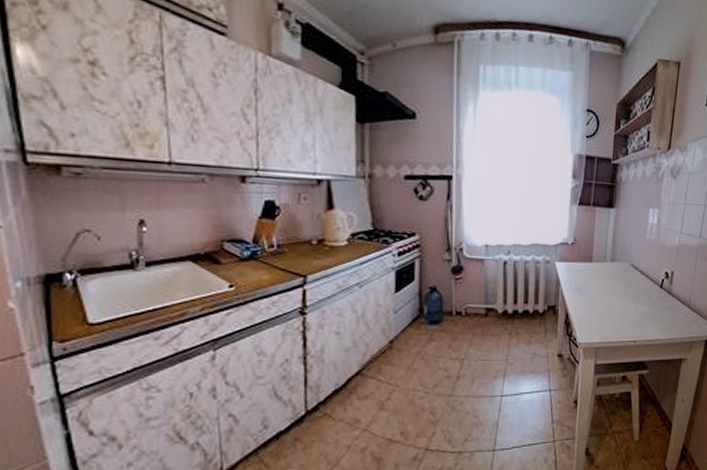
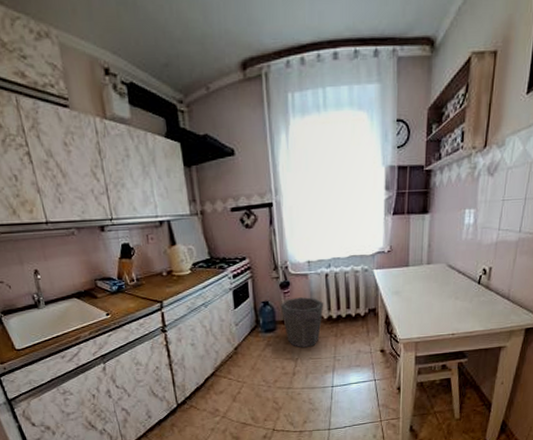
waste bin: none [449,285,500,347] -> present [280,297,324,348]

